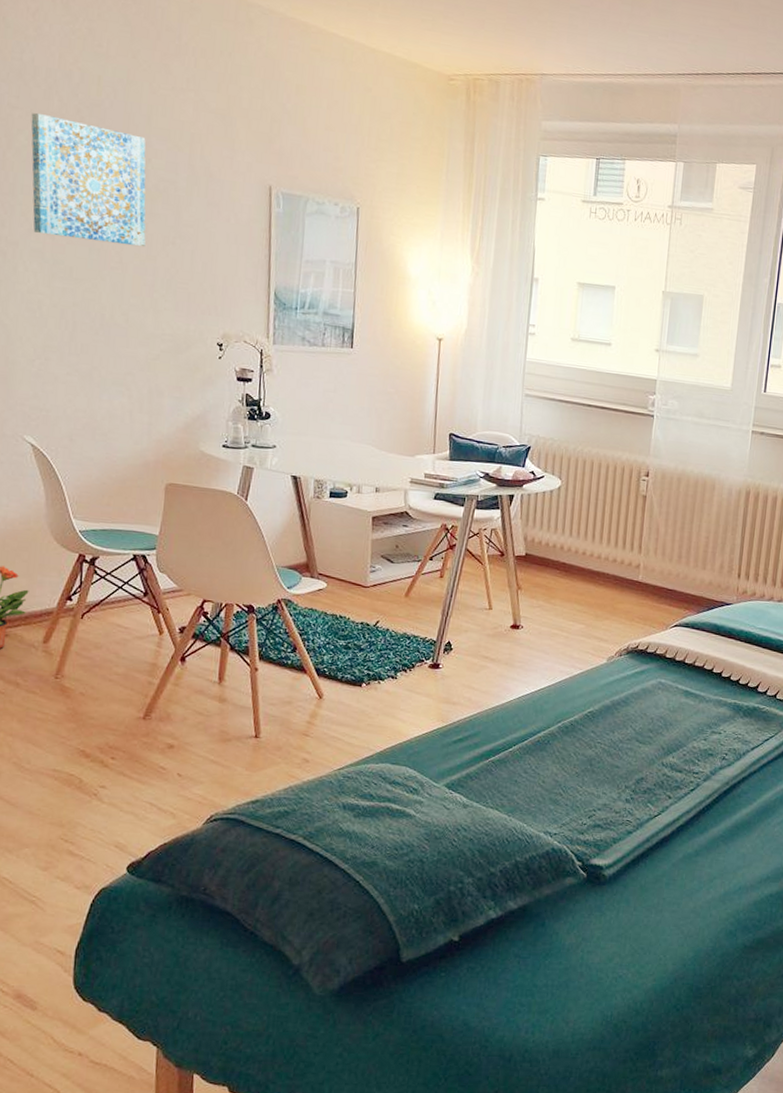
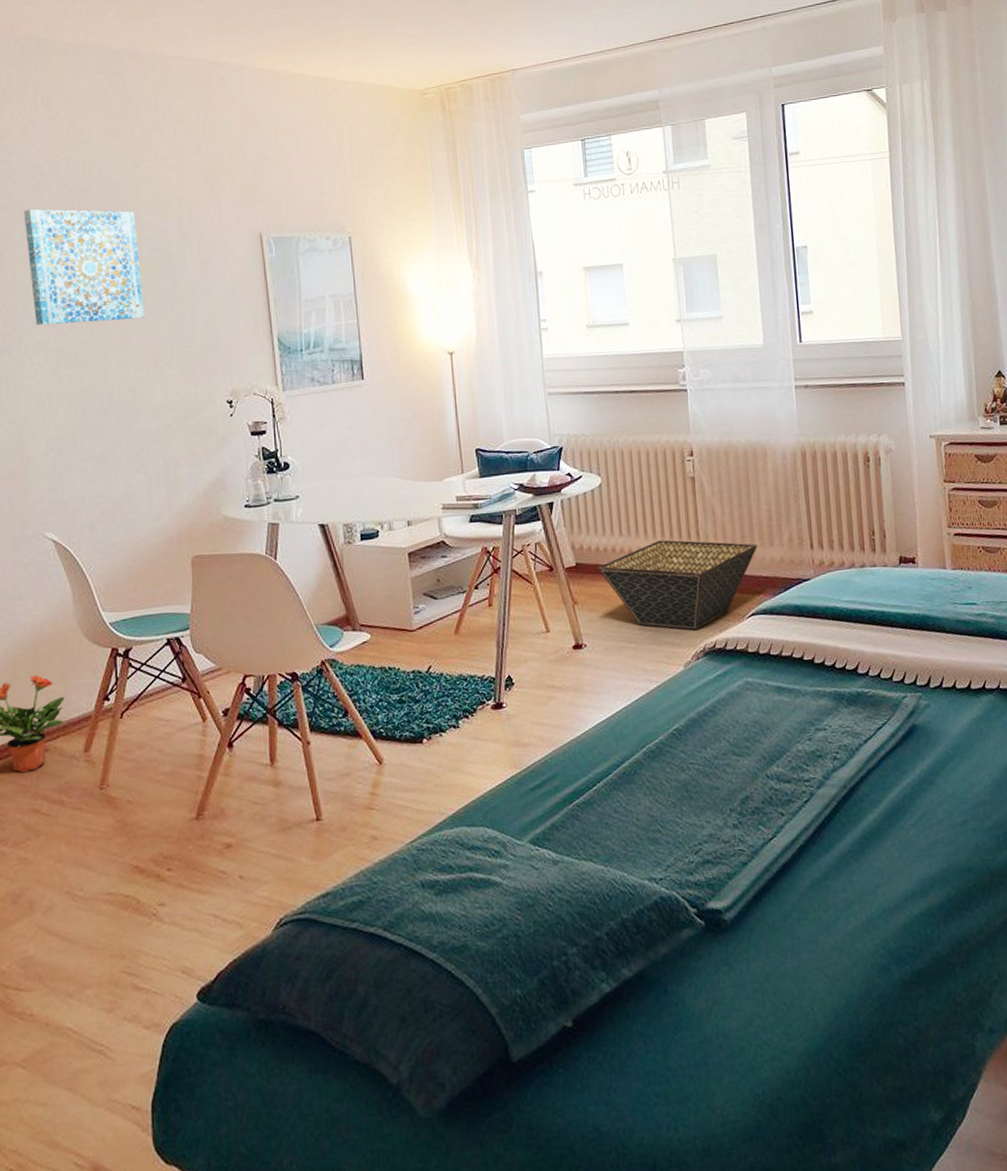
basket: none [545,546,691,631] -> present [598,540,757,631]

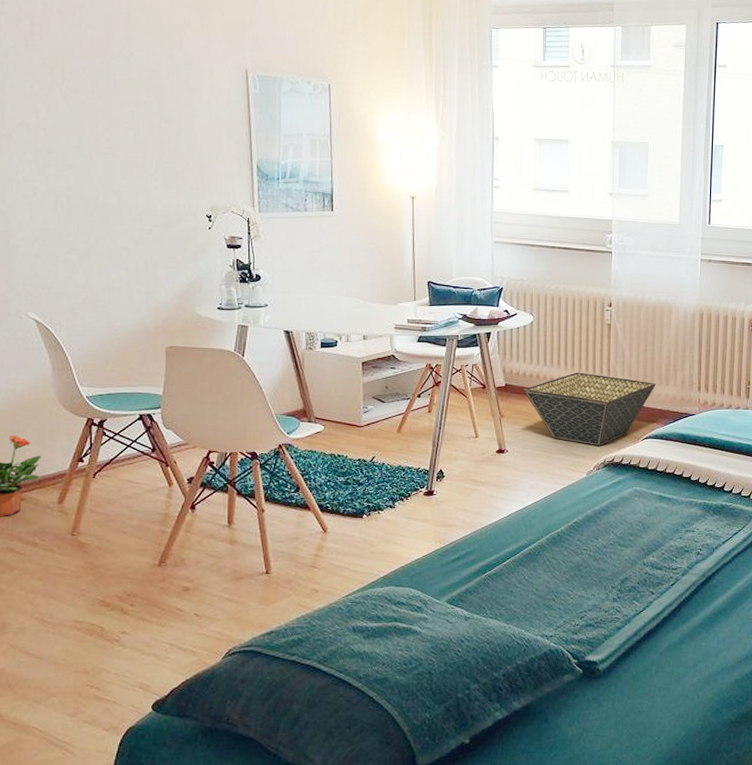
wall art: present [24,208,145,325] -> none [17,16,133,133]

